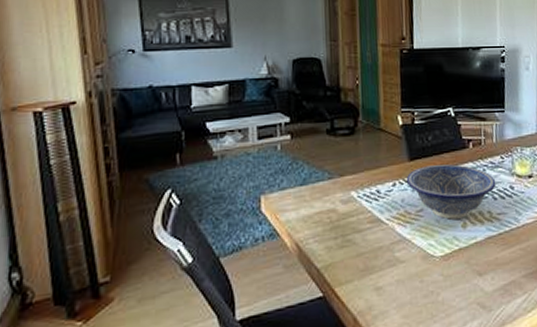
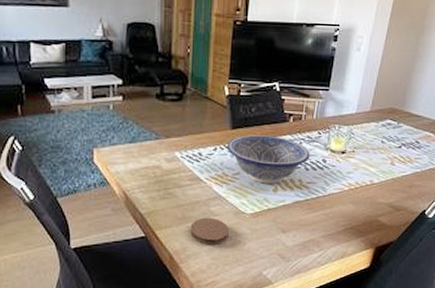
coaster: none [374,265,419,300] -> present [190,217,229,245]

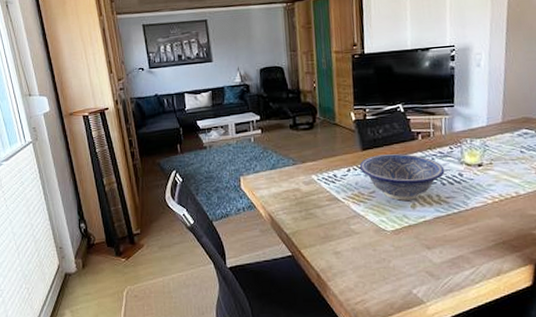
coaster: present [190,217,229,245] -> none [333,235,372,263]

